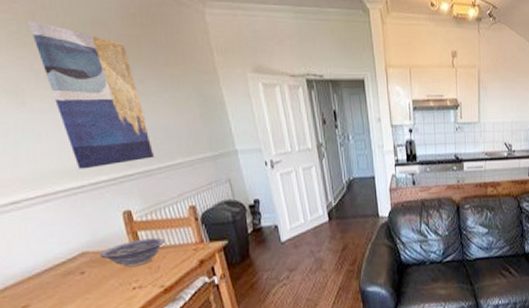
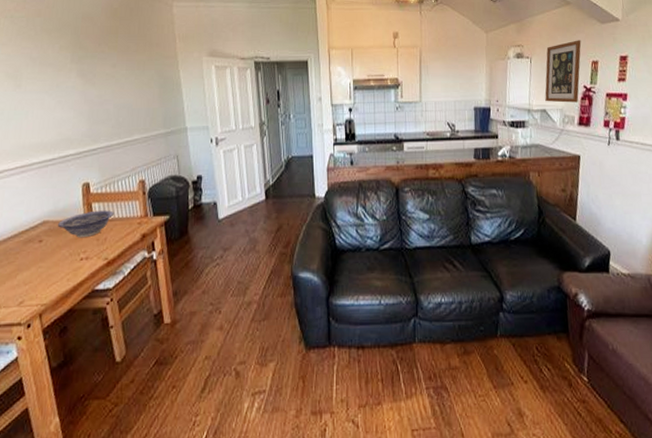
wall art: present [28,21,155,169] -> none [35,18,117,144]

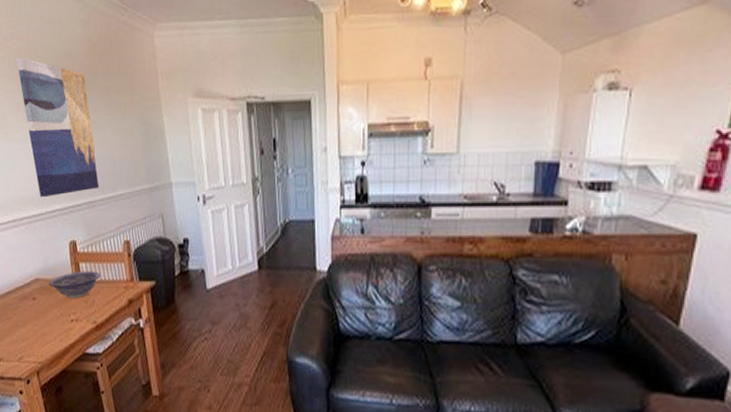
wall art: none [35,18,117,144] -> present [16,57,100,197]
wall art: present [545,40,581,103] -> none [648,59,721,156]

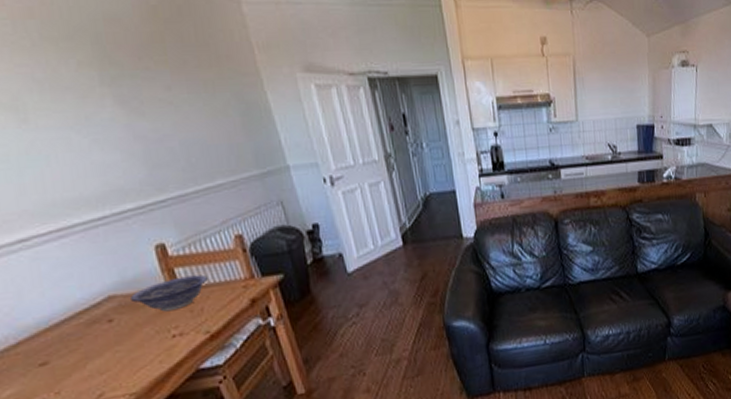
wall art: present [16,57,100,197] -> none [26,20,190,197]

